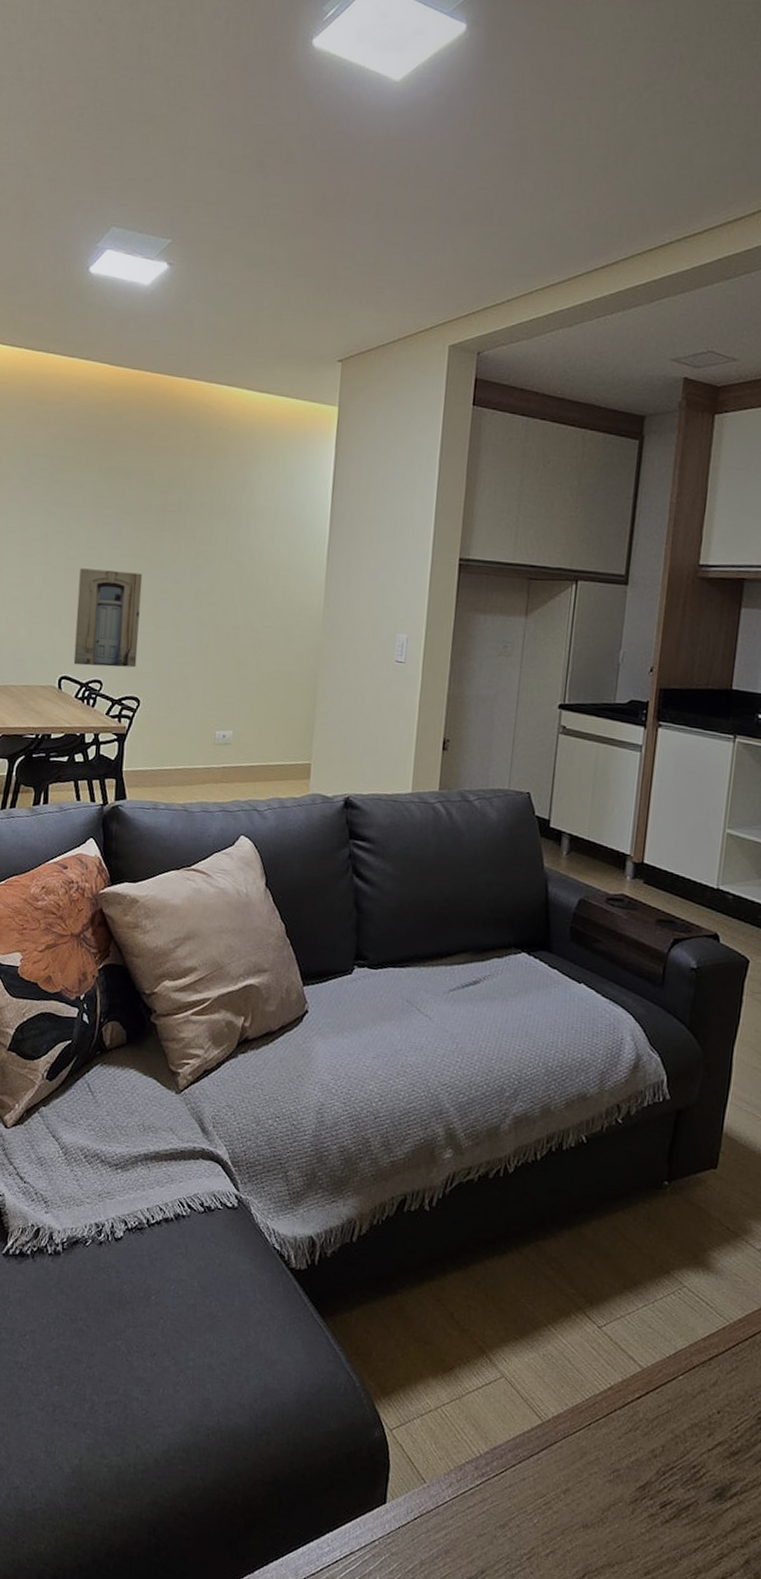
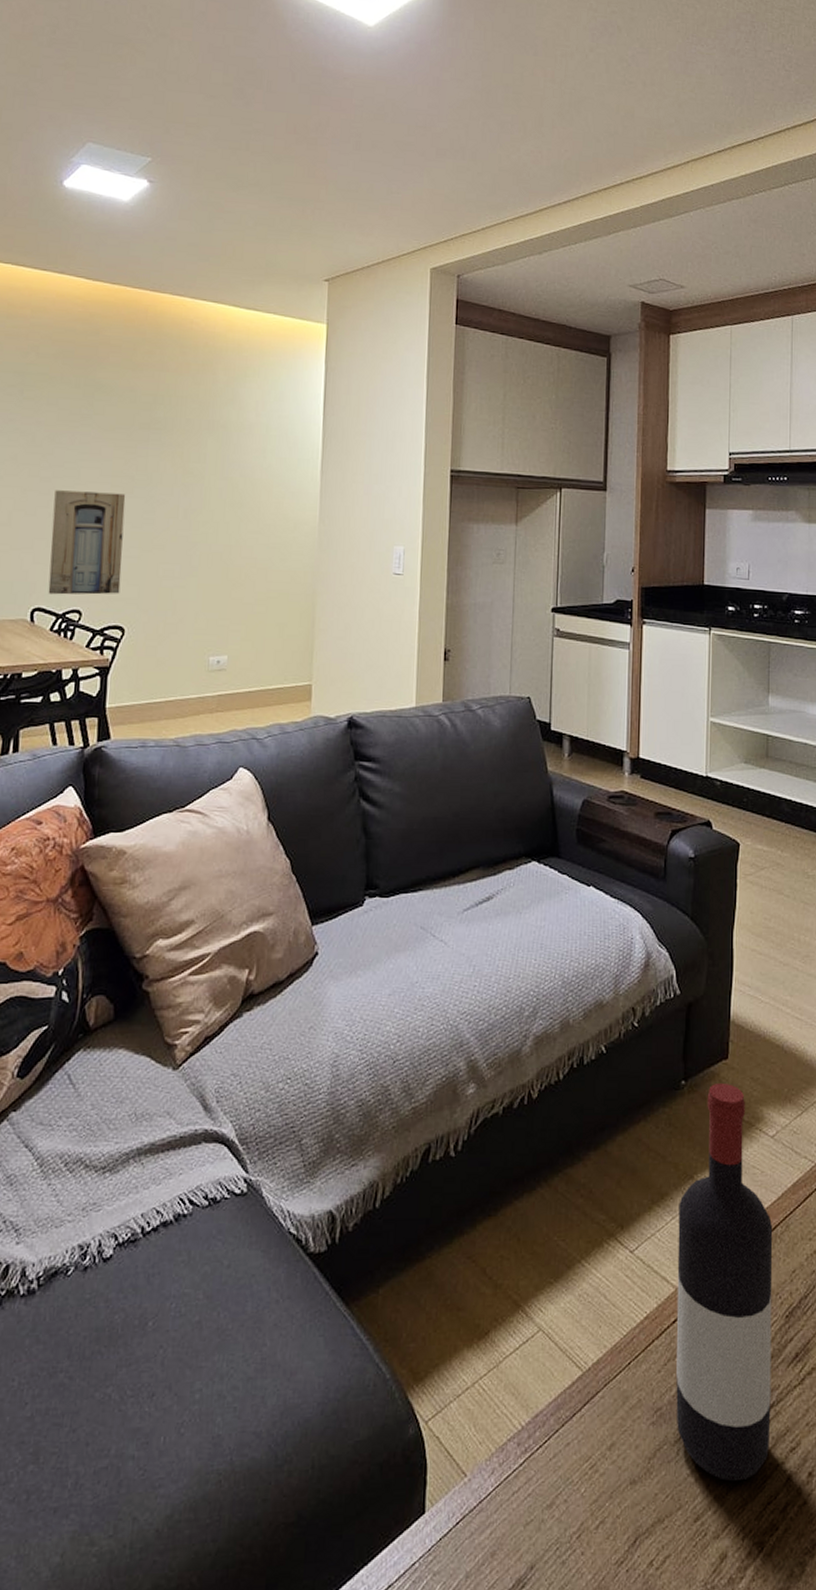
wine bottle: none [633,1189,752,1552] -> present [676,1082,773,1482]

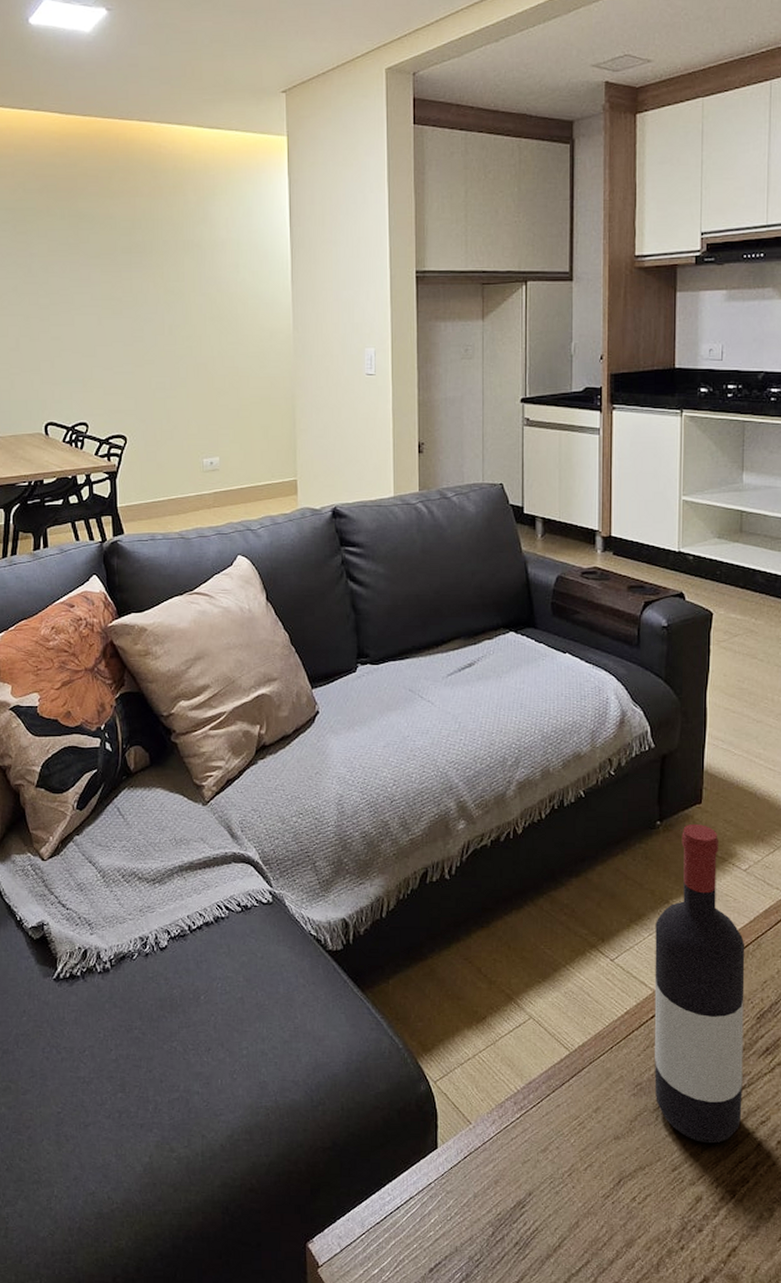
wall art: present [48,490,126,595] -> none [53,315,119,410]

